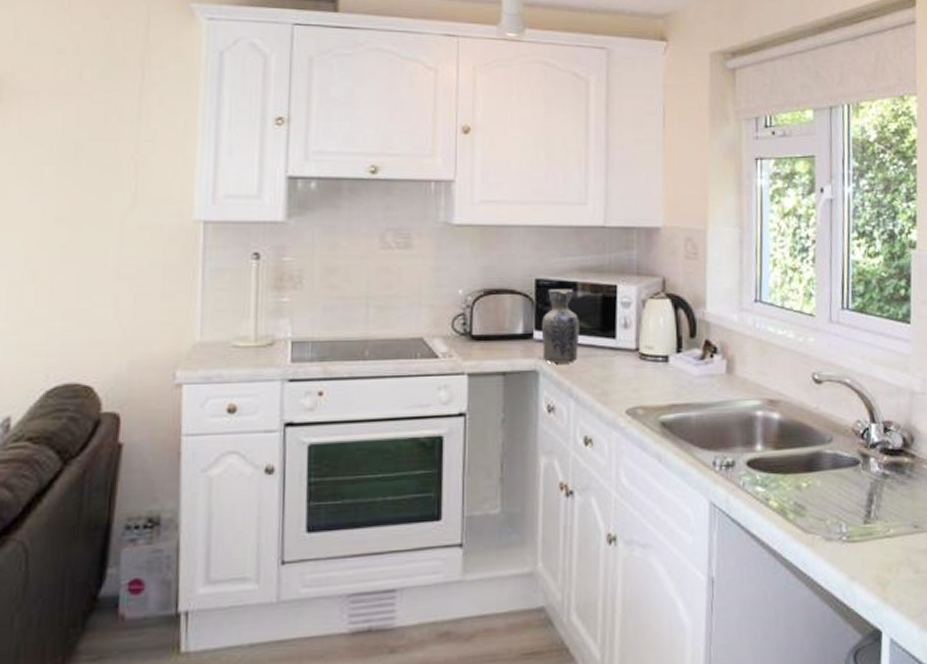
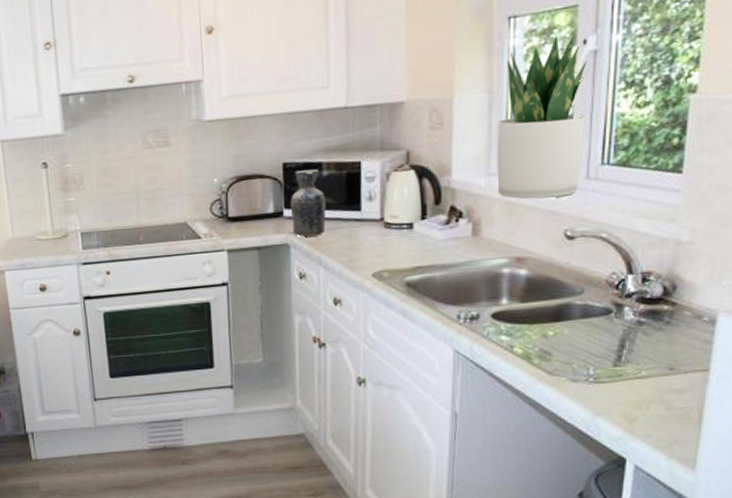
planter: none [747,181,826,340] -> present [496,35,588,200]

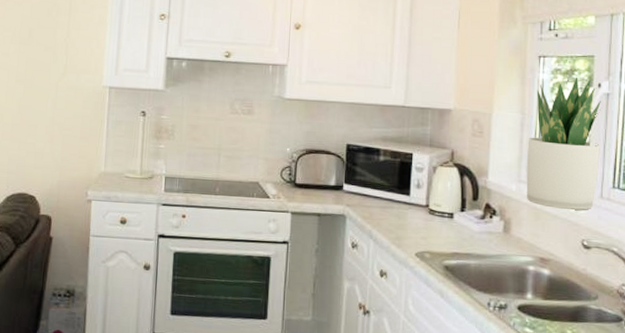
ceramic jug: present [290,169,326,237] -> none [349,153,381,212]

